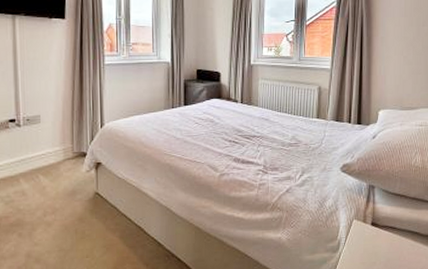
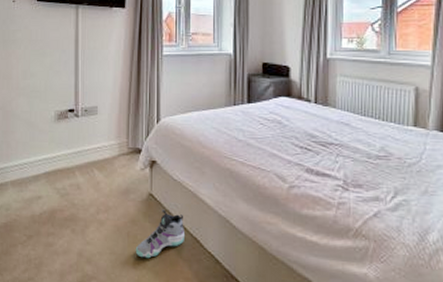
sneaker: none [83,205,130,251] -> present [135,209,184,259]

